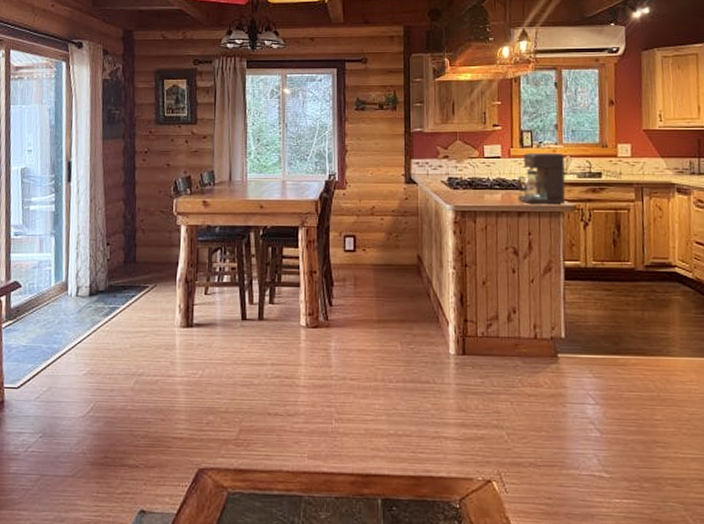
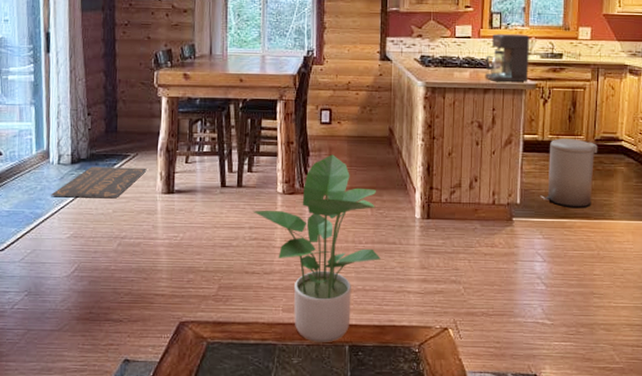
doormat: none [67,299,166,333] -> present [50,166,147,199]
potted plant: none [275,284,413,495] -> present [253,154,381,342]
pedal bin: none [587,265,649,344] -> present [540,138,598,209]

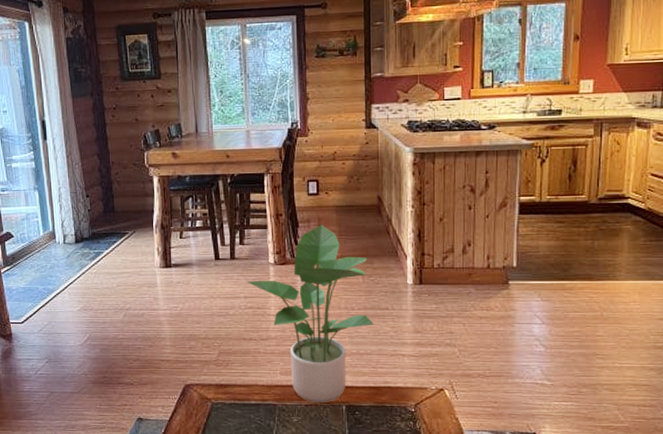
doormat: present [50,166,147,199] -> none [59,244,145,274]
coffee maker: present [484,33,530,83] -> none [476,91,526,144]
pedal bin: present [540,138,598,209] -> none [538,198,601,270]

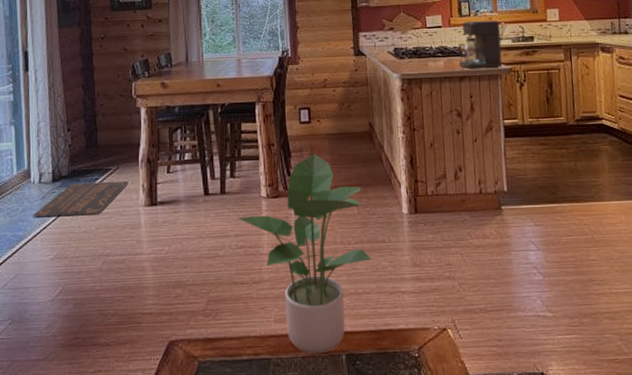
doormat: none [59,244,145,274] -> present [32,180,129,217]
coffee maker: none [476,91,526,144] -> present [458,20,503,69]

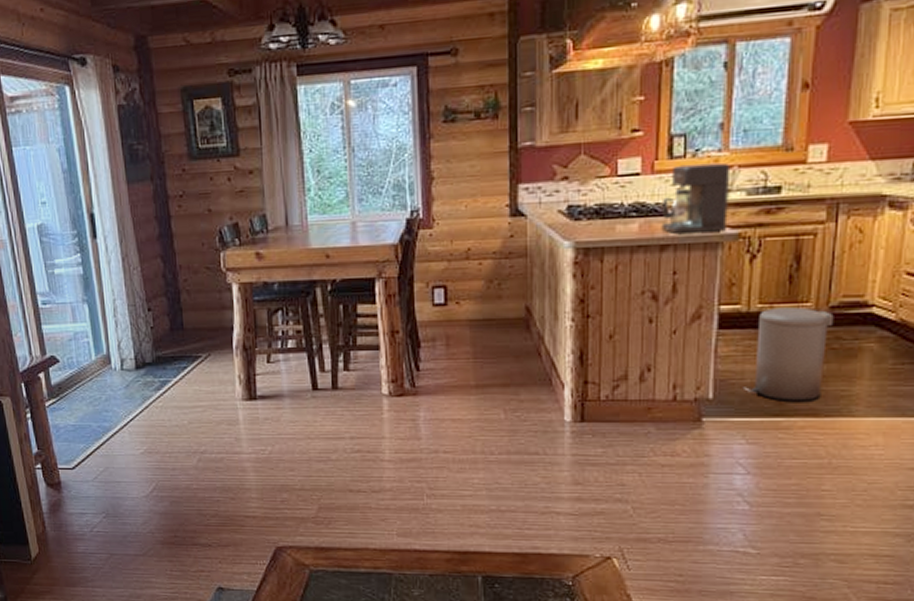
doormat: present [32,180,129,217] -> none [116,370,223,408]
potted plant: present [238,153,371,353] -> none [353,344,519,572]
pedal bin: none [526,120,580,192] -> present [742,307,834,403]

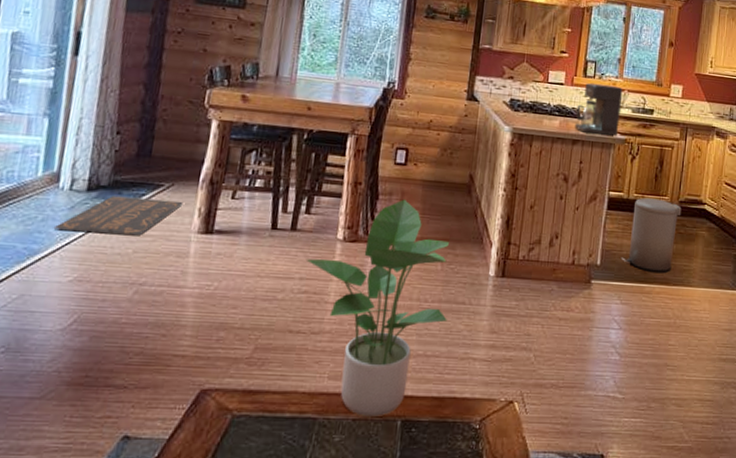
doormat: none [116,370,223,408] -> present [53,195,183,236]
potted plant: none [353,344,519,572] -> present [306,199,450,416]

